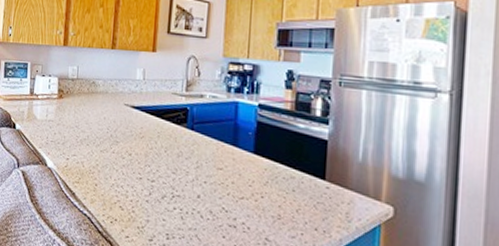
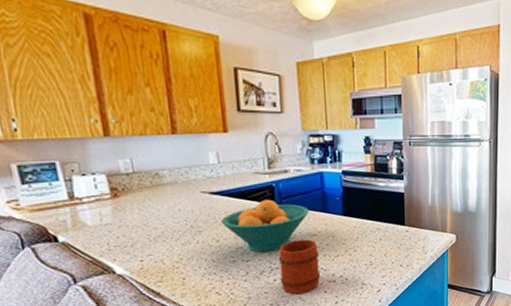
fruit bowl: none [135,121,219,177] -> present [220,199,309,253]
mug: none [180,169,223,232] -> present [278,238,321,295]

